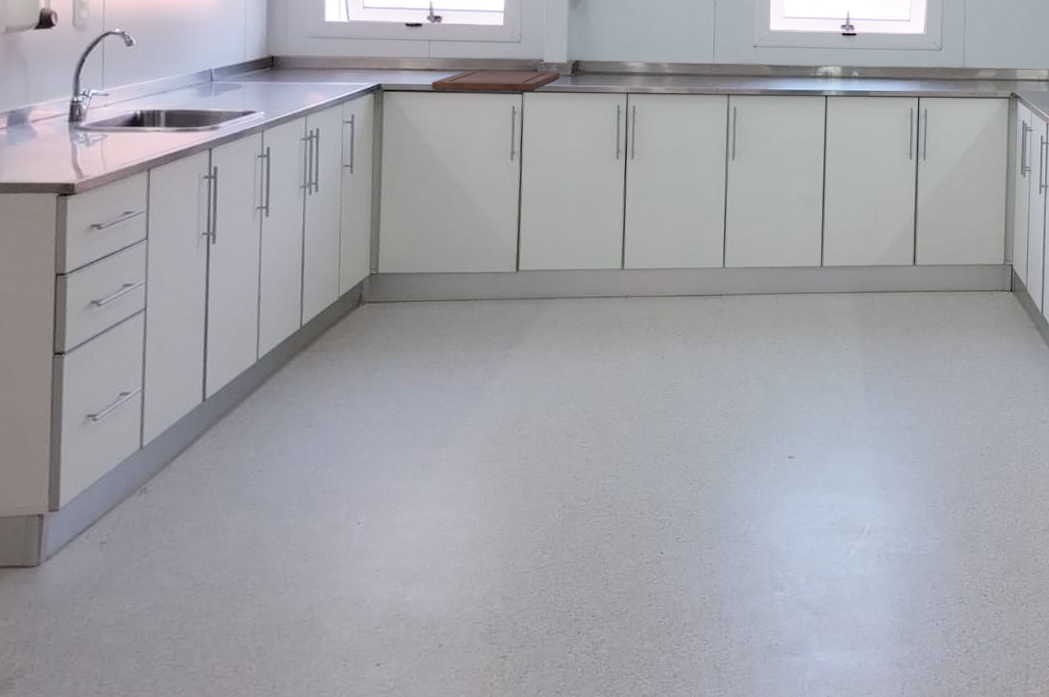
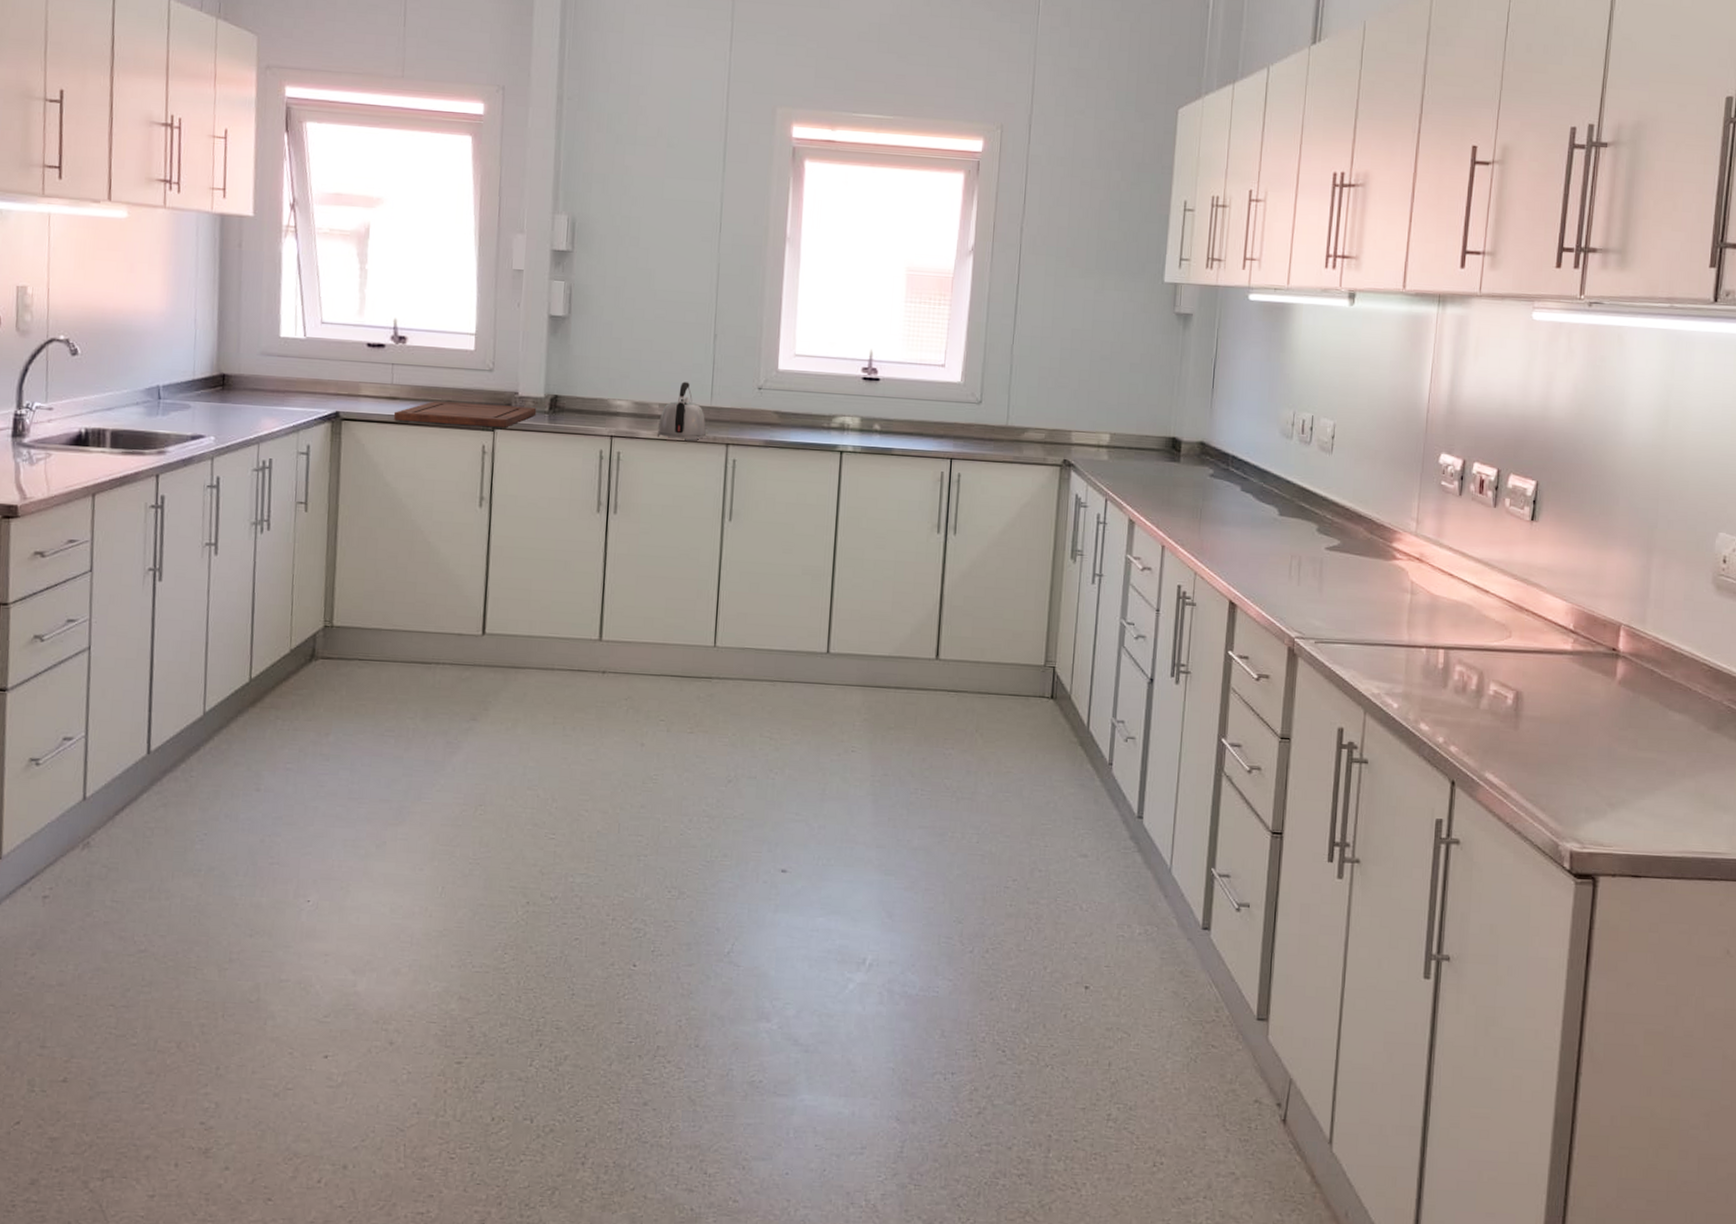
kettle: none [668,44,711,94] -> present [658,382,707,441]

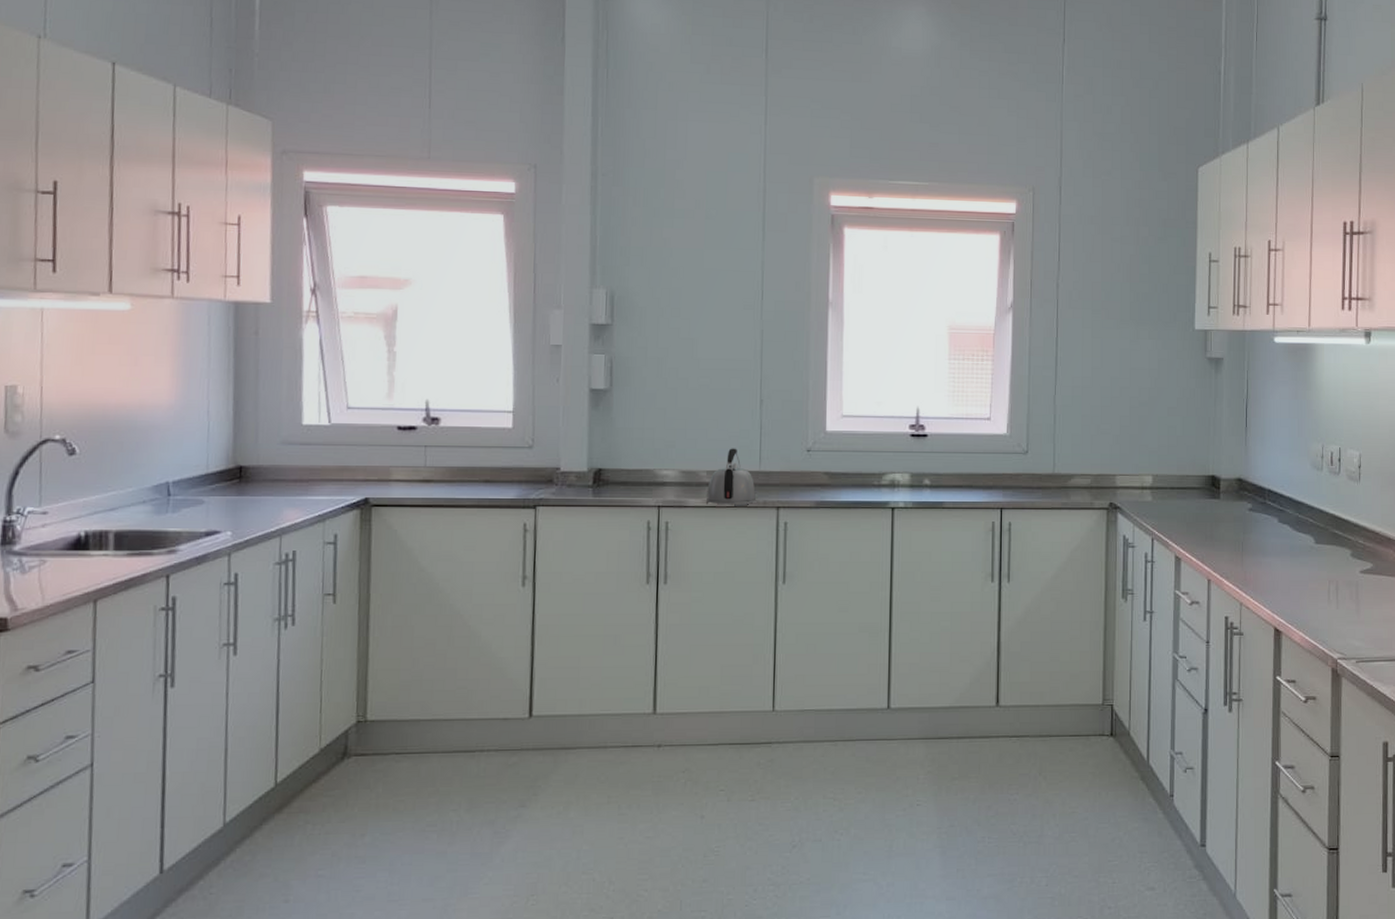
cutting board: present [393,401,537,428] -> none [427,481,580,504]

